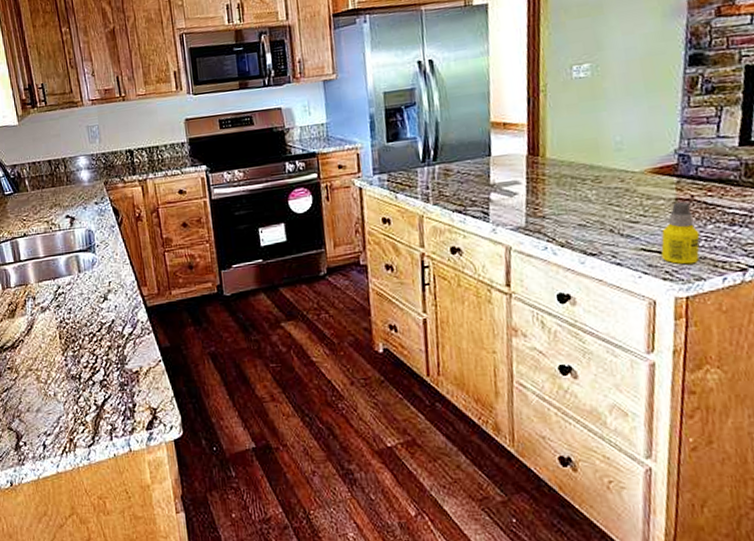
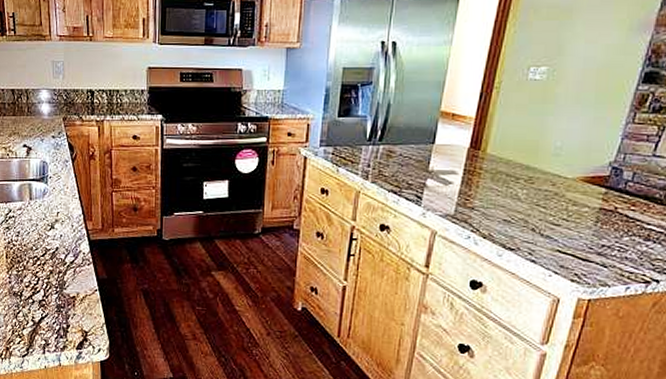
bottle: present [660,201,701,265] -> none [573,211,615,271]

